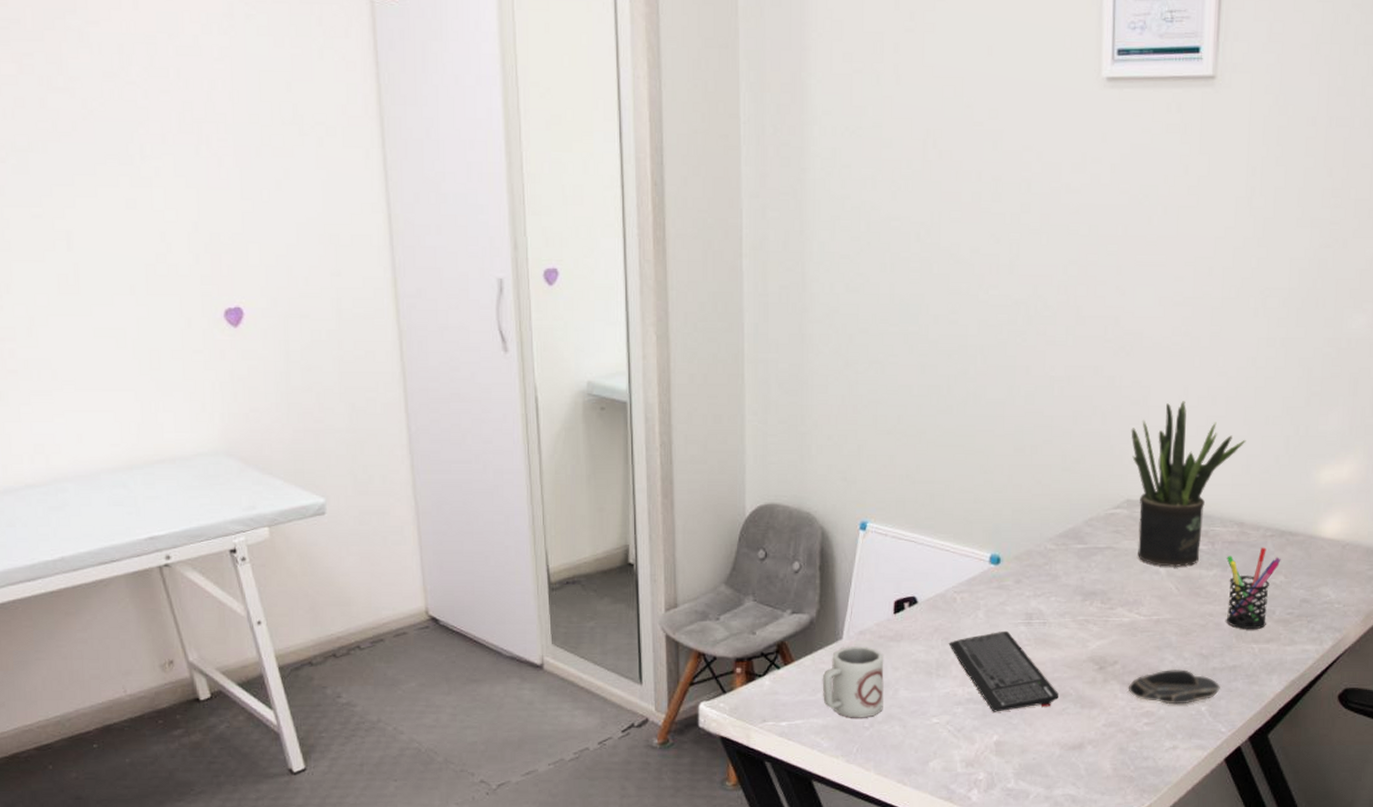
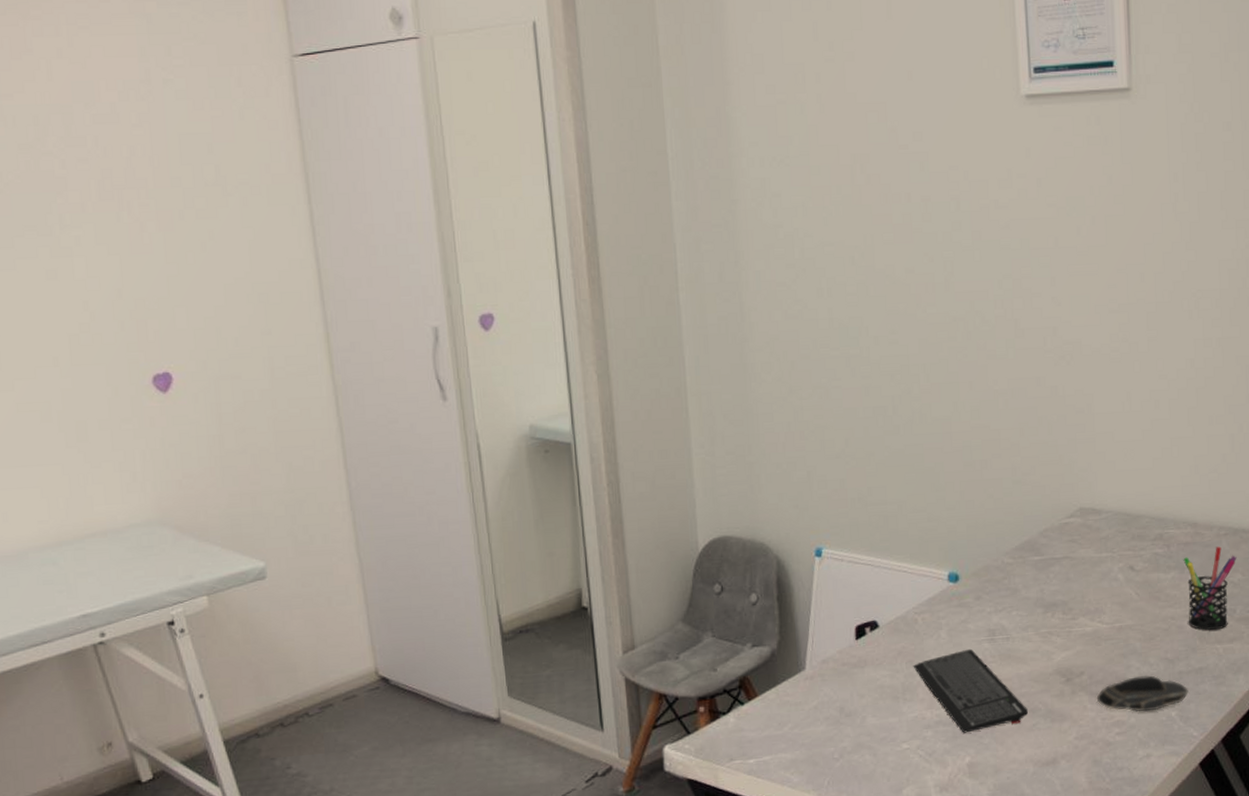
cup: present [822,646,884,718] -> none [787,675,852,750]
potted plant: present [1131,401,1246,567] -> none [1078,406,1192,573]

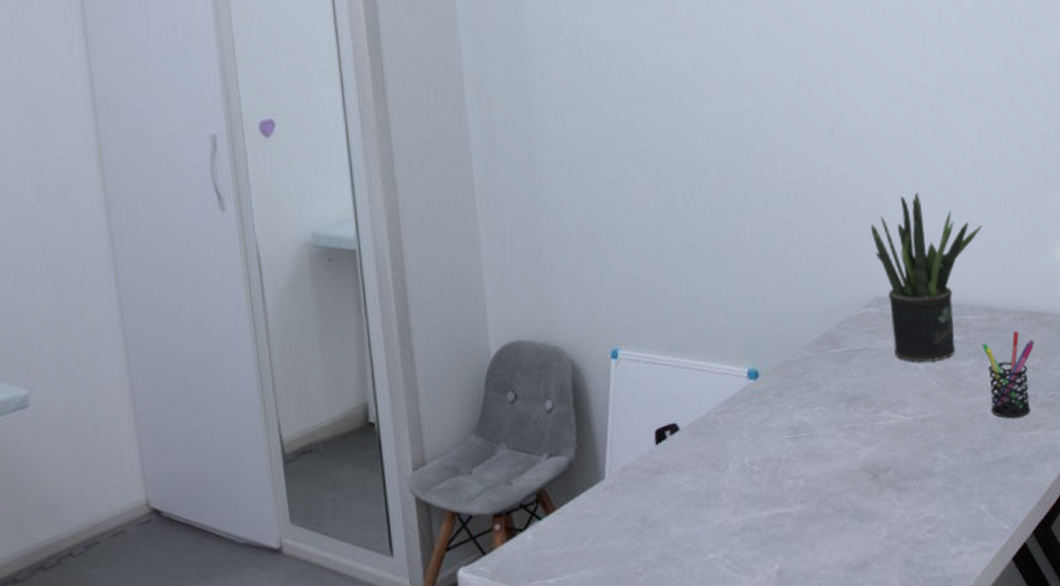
keyboard: present [913,648,1029,733] -> none [716,448,837,539]
potted plant: none [1078,406,1192,573] -> present [870,192,983,362]
computer mouse: present [1096,675,1189,713] -> none [904,468,997,508]

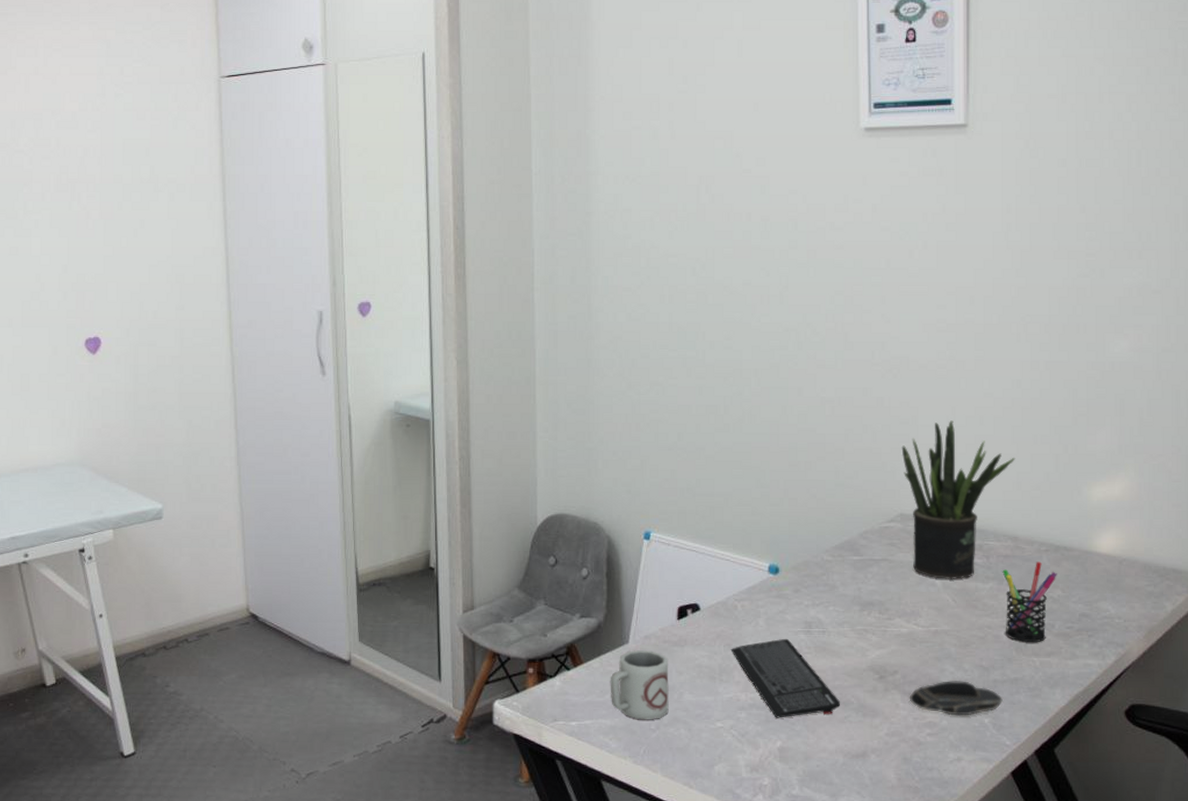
cup: none [587,483,656,565] -> present [610,650,669,720]
keyboard: none [716,448,837,539] -> present [730,638,841,718]
computer mouse: none [904,468,997,508] -> present [909,681,1003,716]

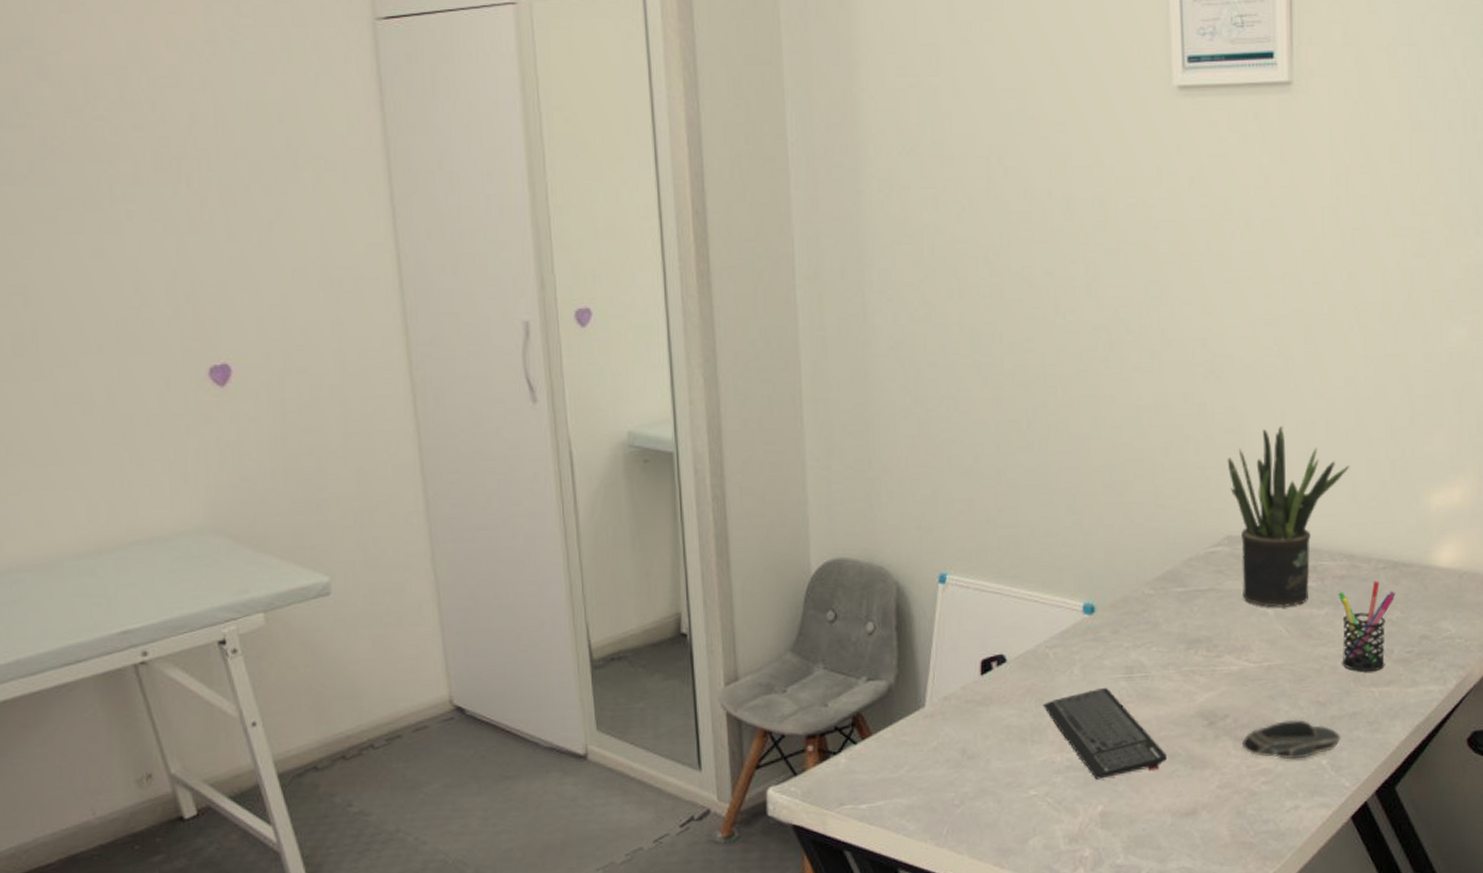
cup: present [610,650,669,720] -> none [904,713,974,795]

